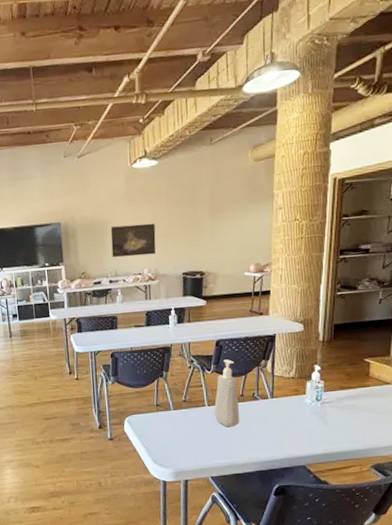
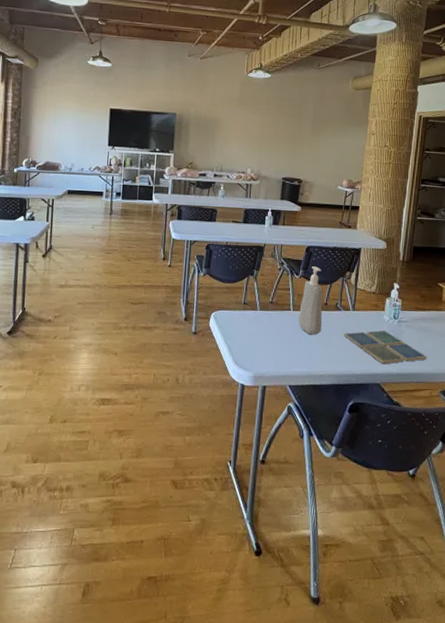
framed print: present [110,223,156,257] -> none [220,125,262,157]
drink coaster: none [263,413,355,447] -> present [343,330,427,365]

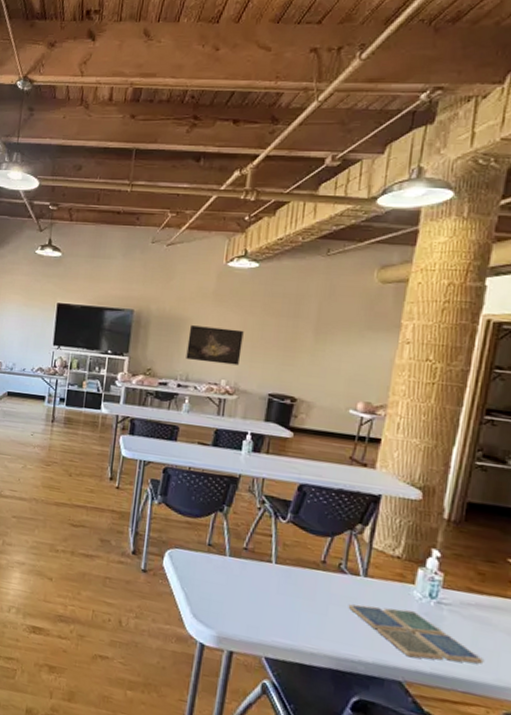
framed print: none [220,125,262,157] -> present [186,325,244,366]
soap dispenser: present [298,266,323,335] -> none [282,510,321,600]

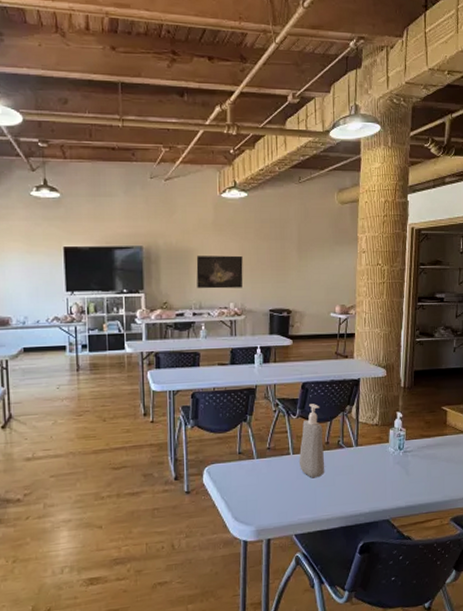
soap dispenser: none [282,510,321,600] -> present [298,404,325,478]
drink coaster: present [348,604,483,664] -> none [348,462,435,499]

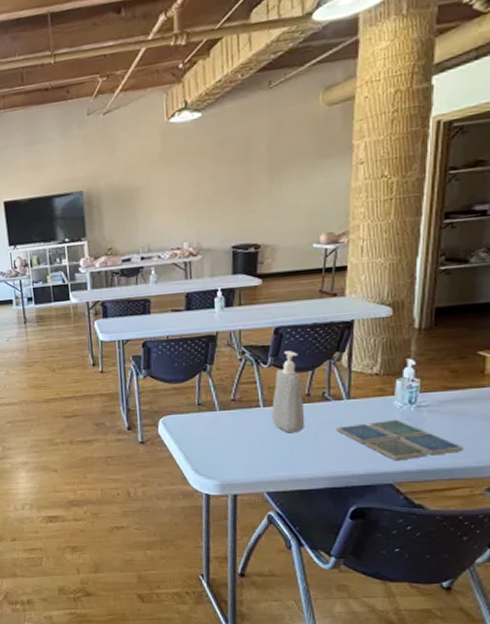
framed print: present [196,255,243,289] -> none [142,187,199,230]
drink coaster: none [348,462,435,499] -> present [336,419,463,461]

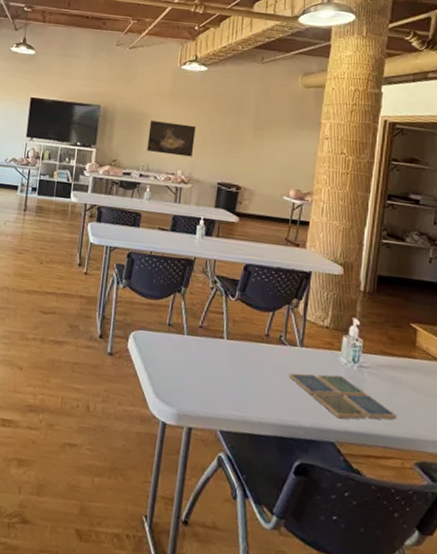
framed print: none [142,187,199,230] -> present [147,120,196,157]
soap dispenser: present [271,351,305,434] -> none [232,288,264,372]

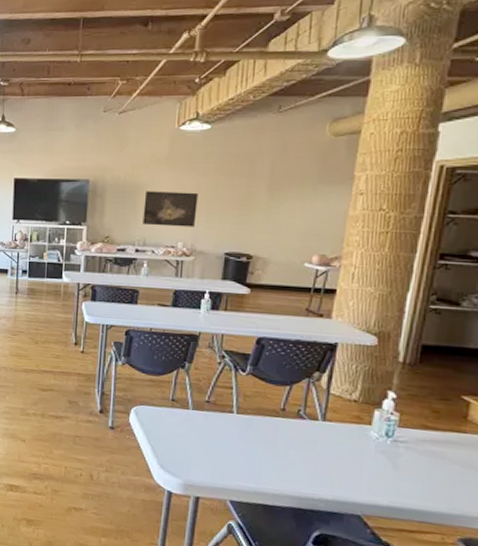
drink coaster: present [288,373,396,420] -> none [307,447,438,495]

